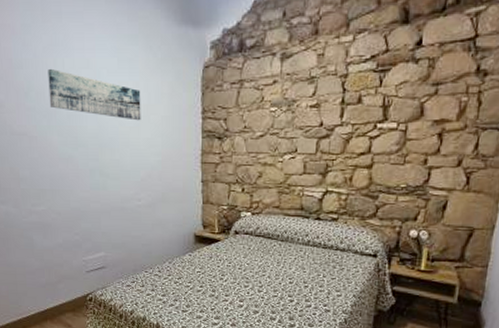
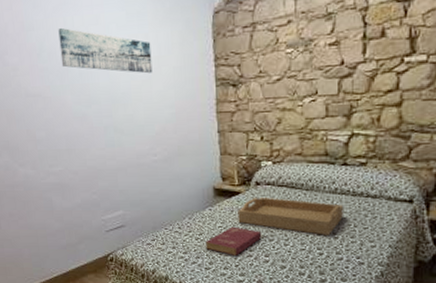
book: none [184,272,238,300] -> present [205,226,262,255]
serving tray: none [216,245,314,284] -> present [238,197,343,235]

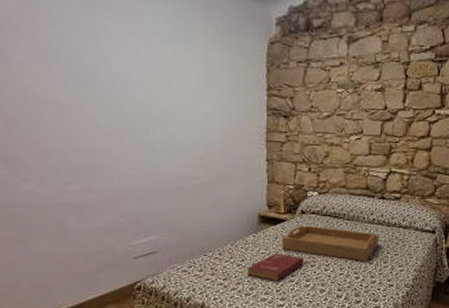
wall art: present [58,27,153,74] -> none [85,28,199,94]

